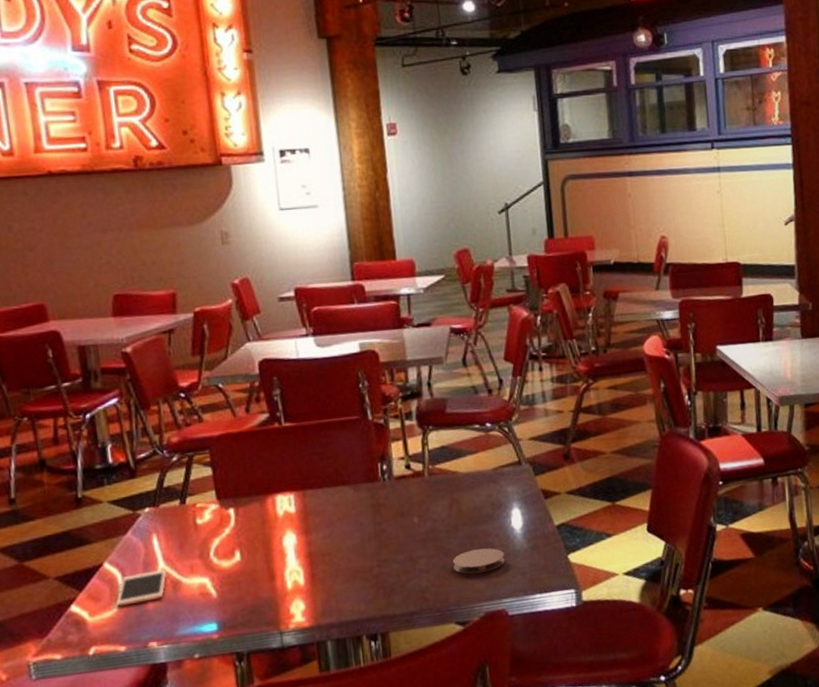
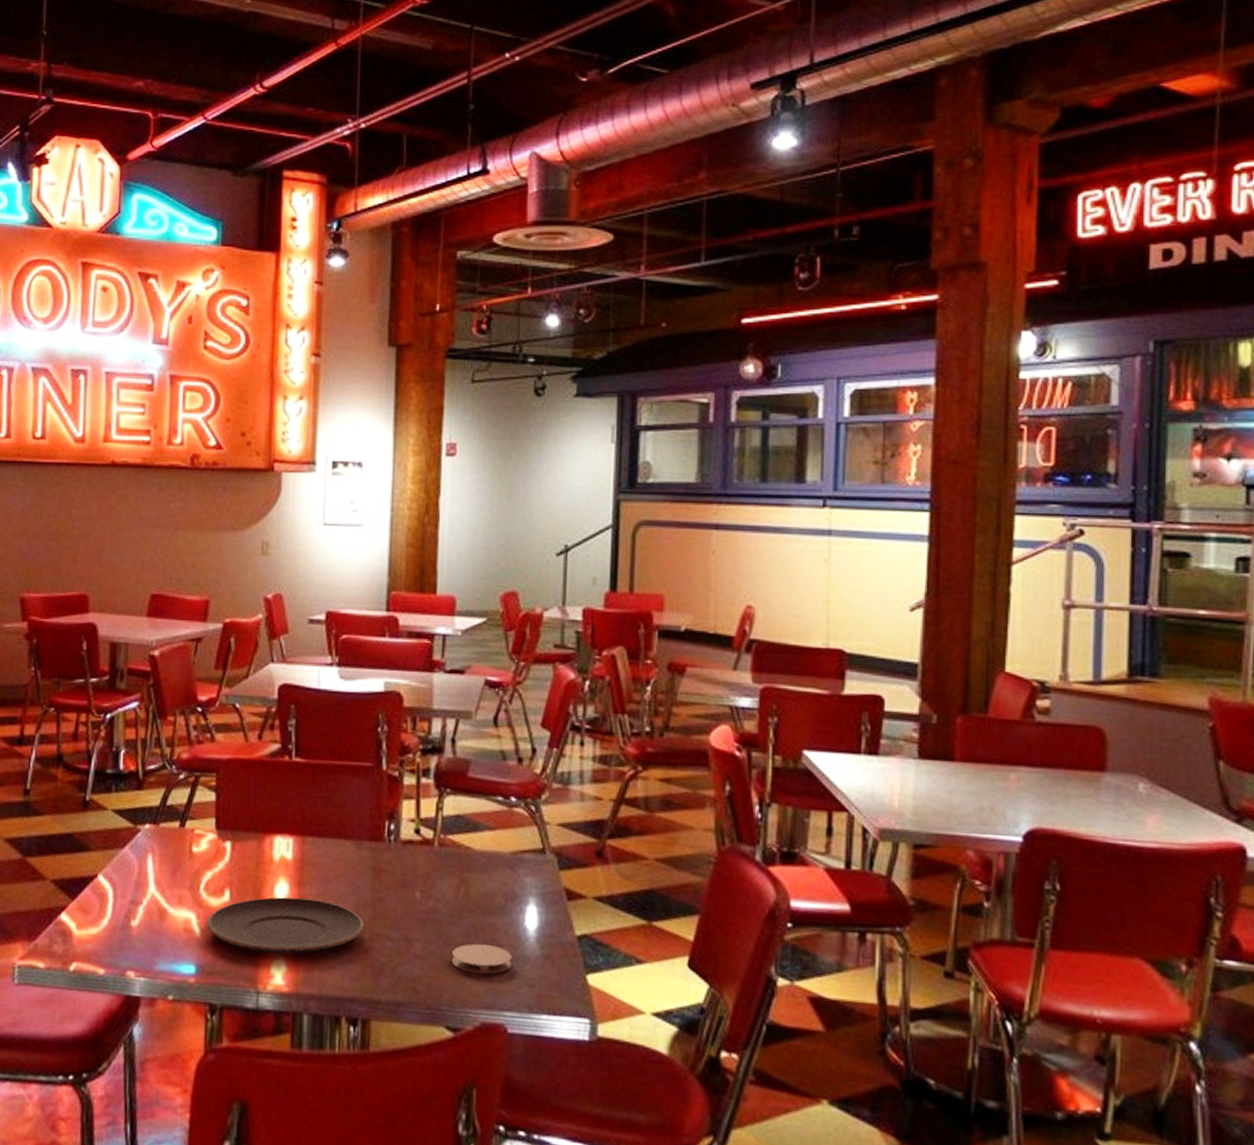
cell phone: present [116,569,167,607] -> none [104,892,156,926]
plate: none [221,542,372,599] -> present [206,897,365,955]

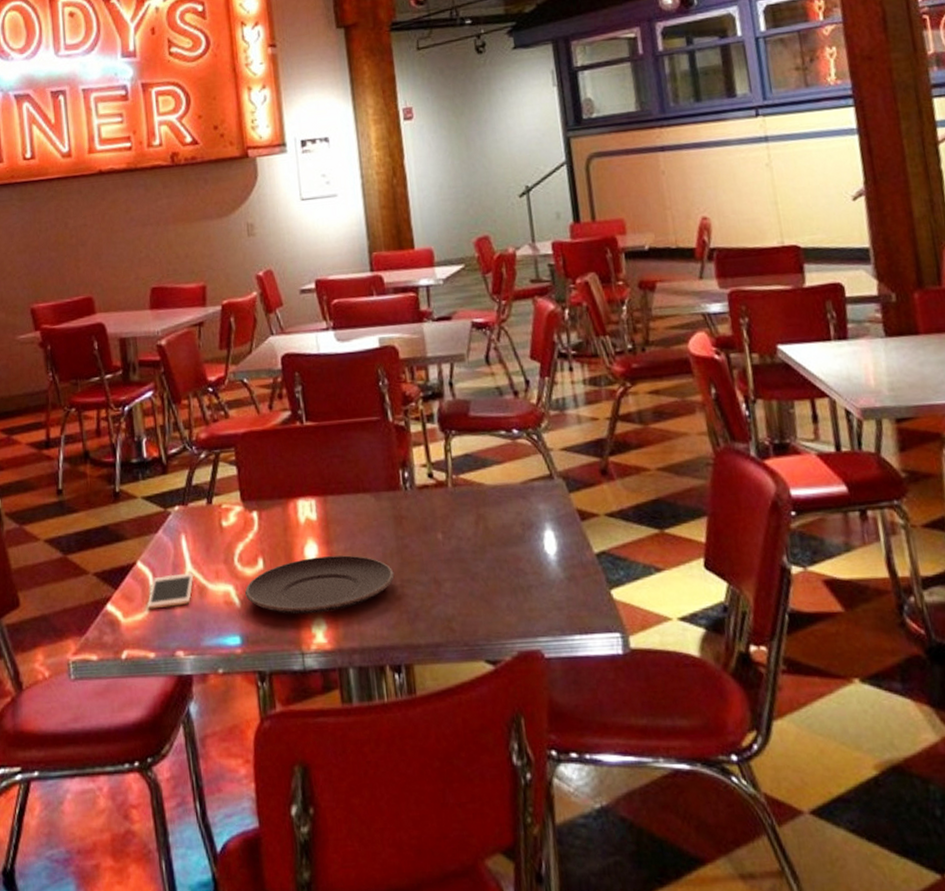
cell phone: none [104,892,156,926] -> present [147,572,194,610]
coaster: present [452,944,511,975] -> none [481,575,538,605]

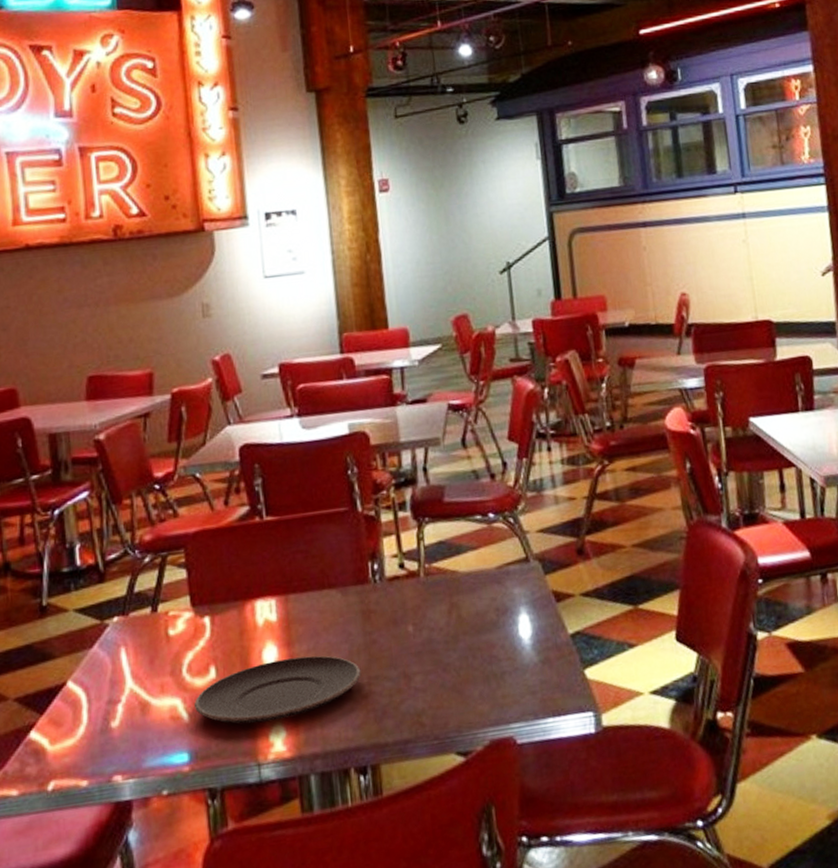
cell phone: present [147,572,194,610] -> none [80,688,135,733]

